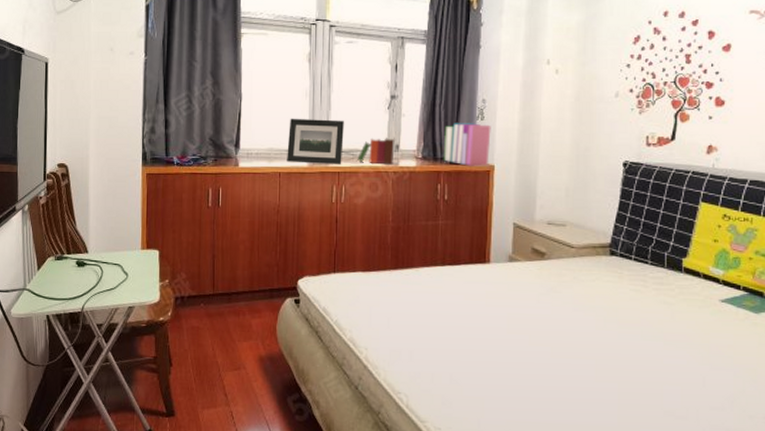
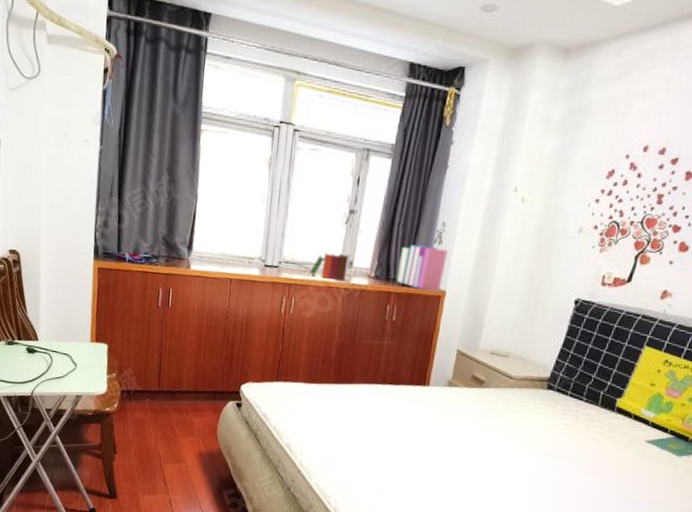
picture frame: present [287,118,344,165] -> none [239,224,300,277]

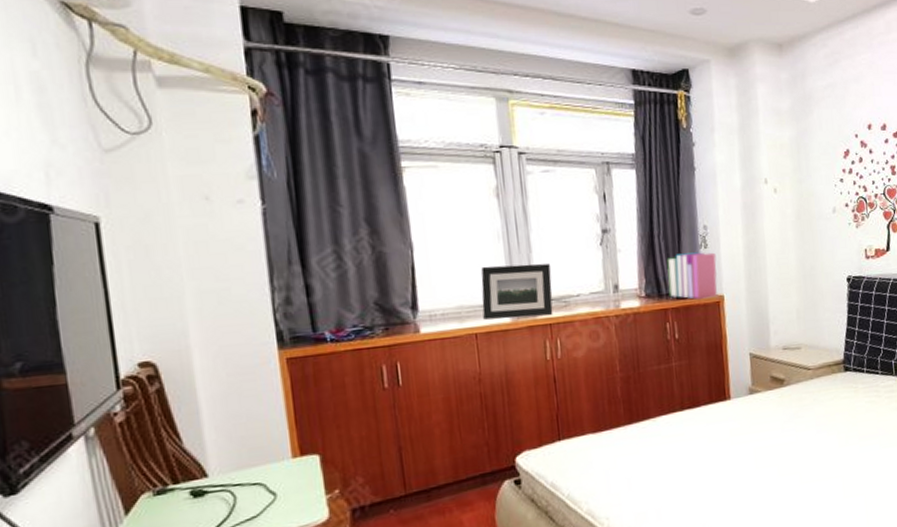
picture frame: none [239,224,300,277] -> present [481,264,553,320]
books: present [310,252,349,281] -> none [571,277,614,309]

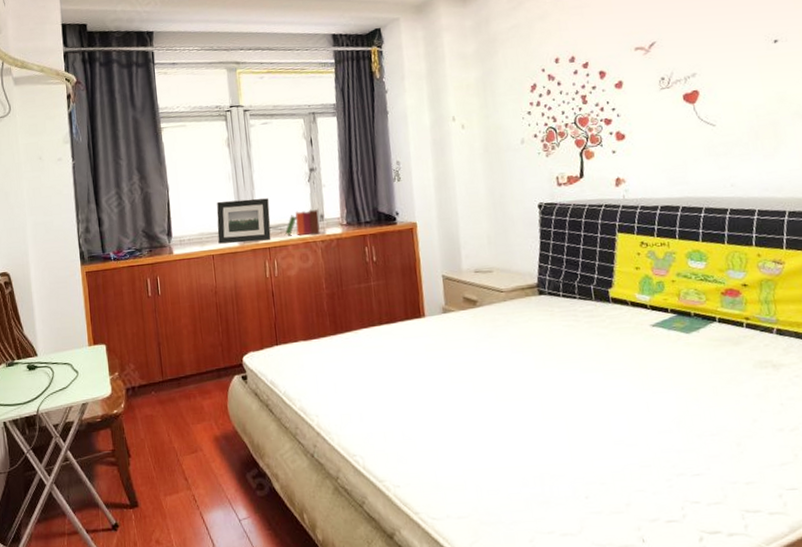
books: none [571,277,614,309] -> present [285,208,320,235]
books: present [666,252,717,300] -> none [364,184,410,227]

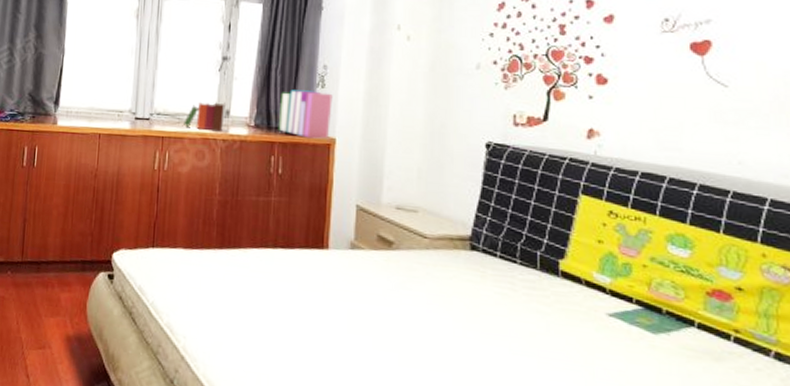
picture frame: present [216,198,271,244] -> none [108,76,171,129]
books: none [364,184,410,227] -> present [278,89,333,140]

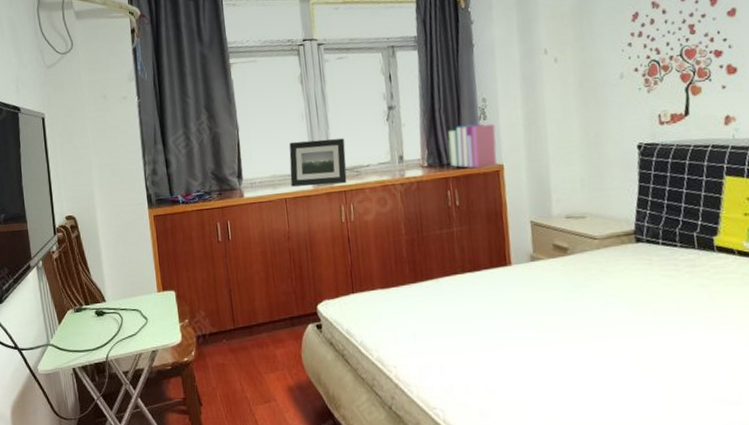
picture frame: none [108,76,171,129] -> present [289,138,347,187]
books: present [183,101,225,132] -> none [362,149,399,178]

